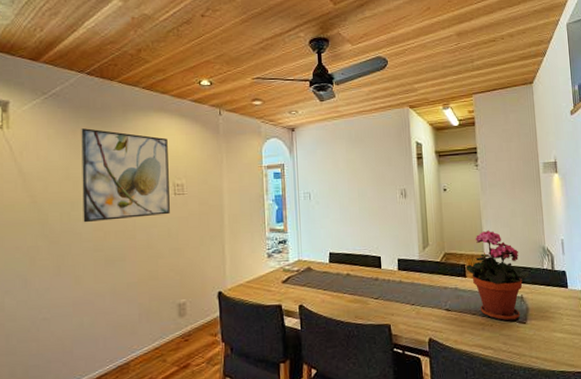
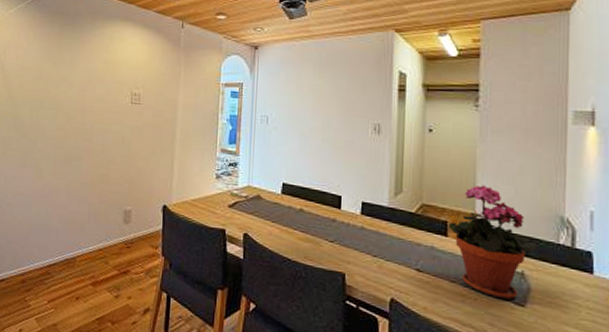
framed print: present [81,128,170,223] -> none [49,33,130,122]

